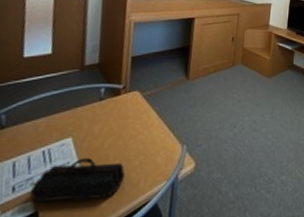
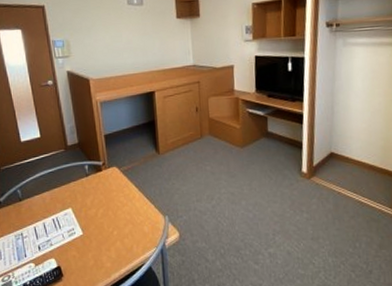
pencil case: present [30,158,126,202] -> none [51,226,120,260]

